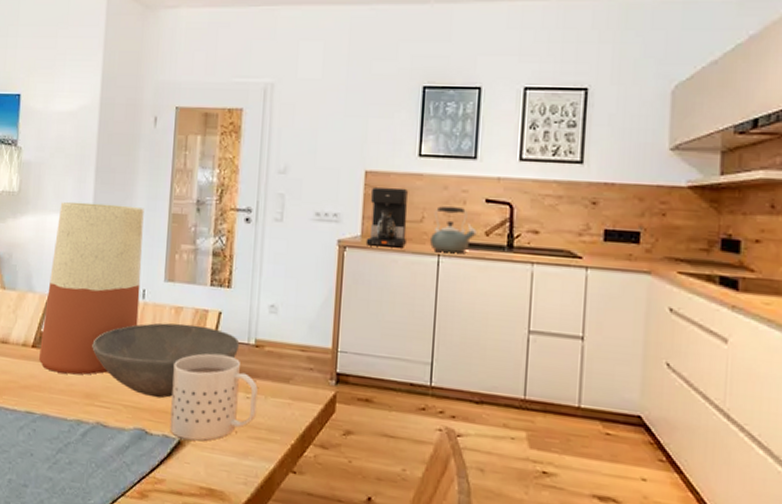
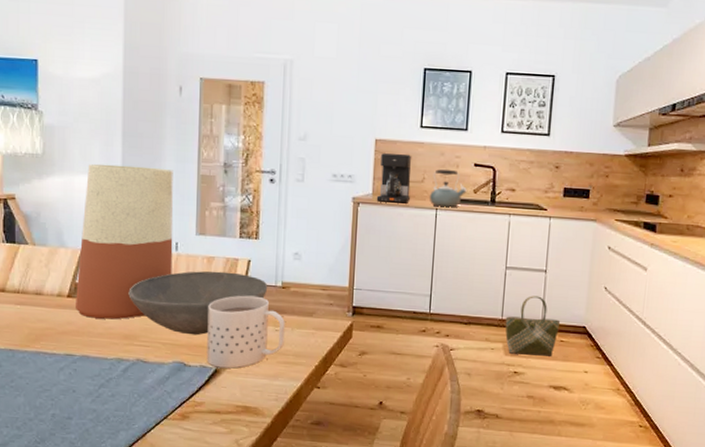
shopping bag: none [529,370,606,454] -> present [505,295,561,356]

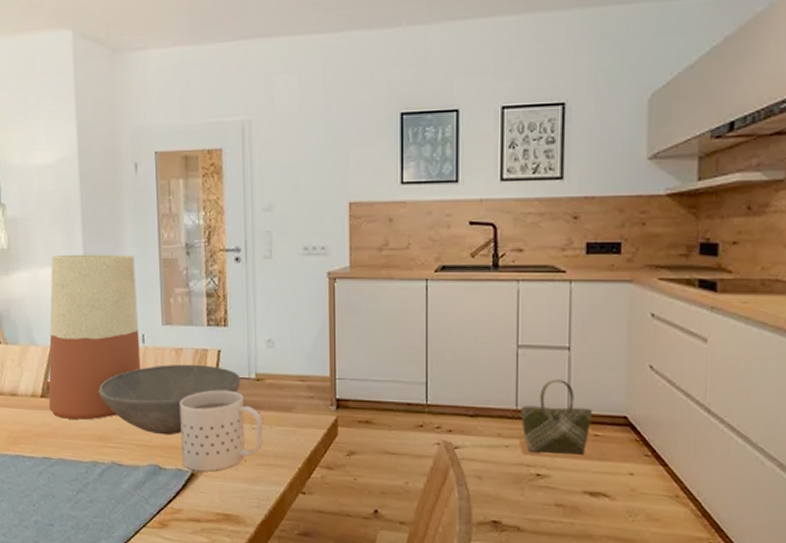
coffee maker: present [376,153,412,204] -> none [355,216,395,275]
kettle: present [429,169,468,208] -> none [416,232,464,277]

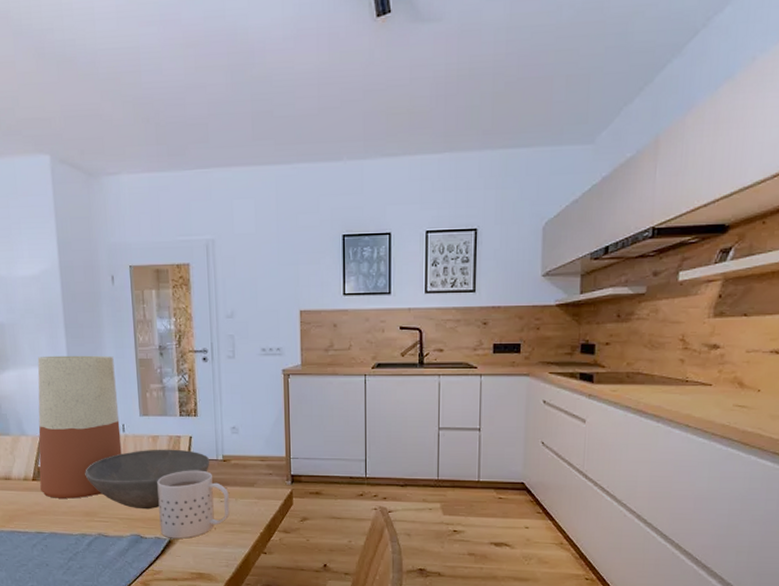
shopping bag: present [521,379,593,455] -> none [441,455,498,514]

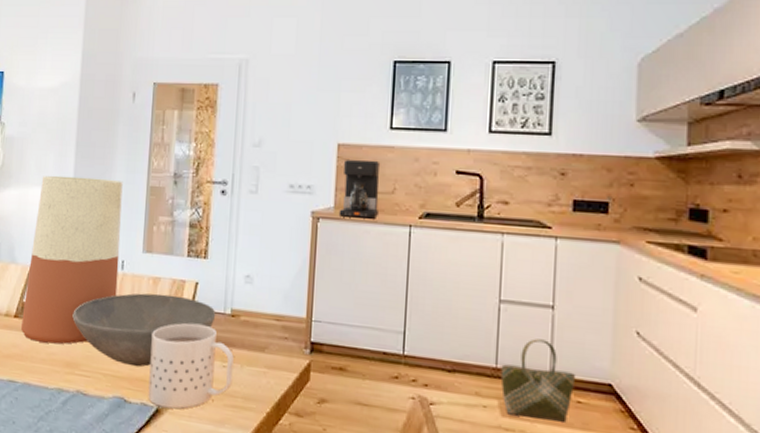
coffee maker: none [305,322,339,372] -> present [338,159,380,219]
shopping bag: none [441,455,498,514] -> present [500,338,576,422]

